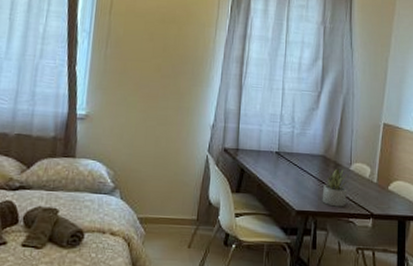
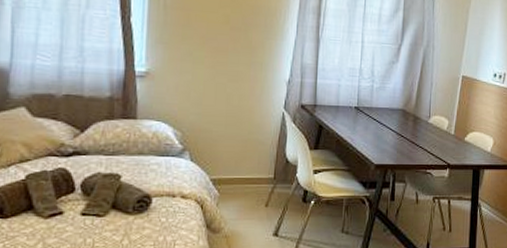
succulent plant: present [322,168,348,207] -> none [400,122,426,159]

